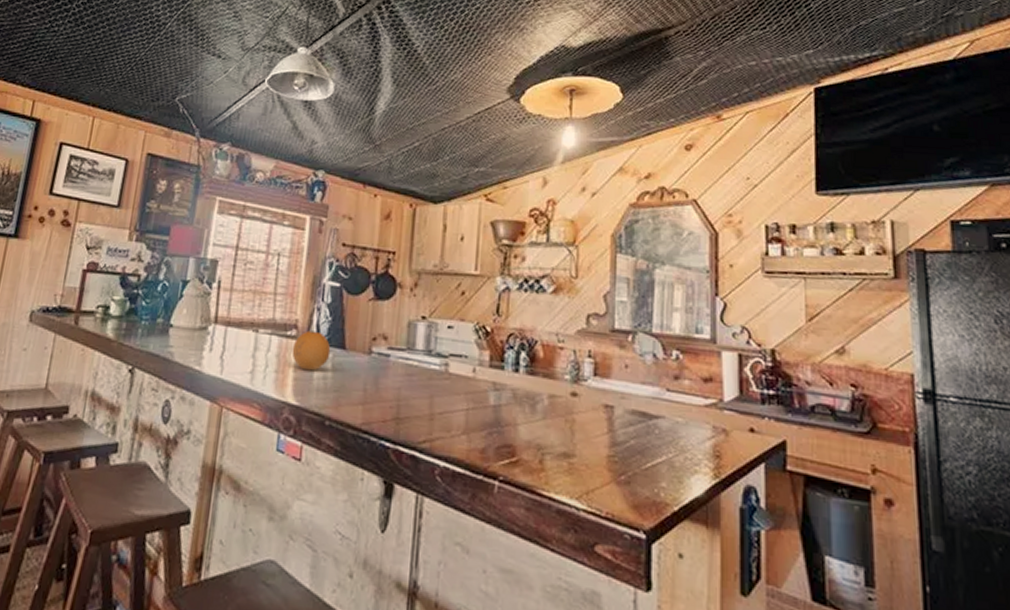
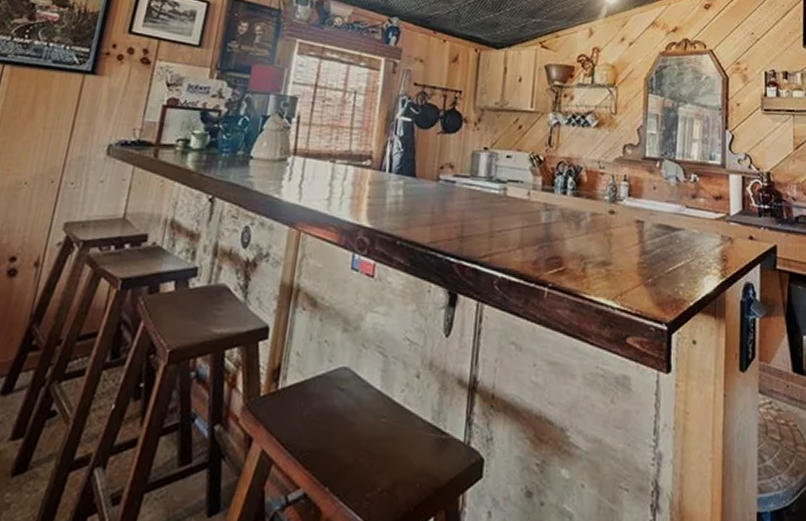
fruit: present [292,330,331,371] -> none [366,161,403,197]

